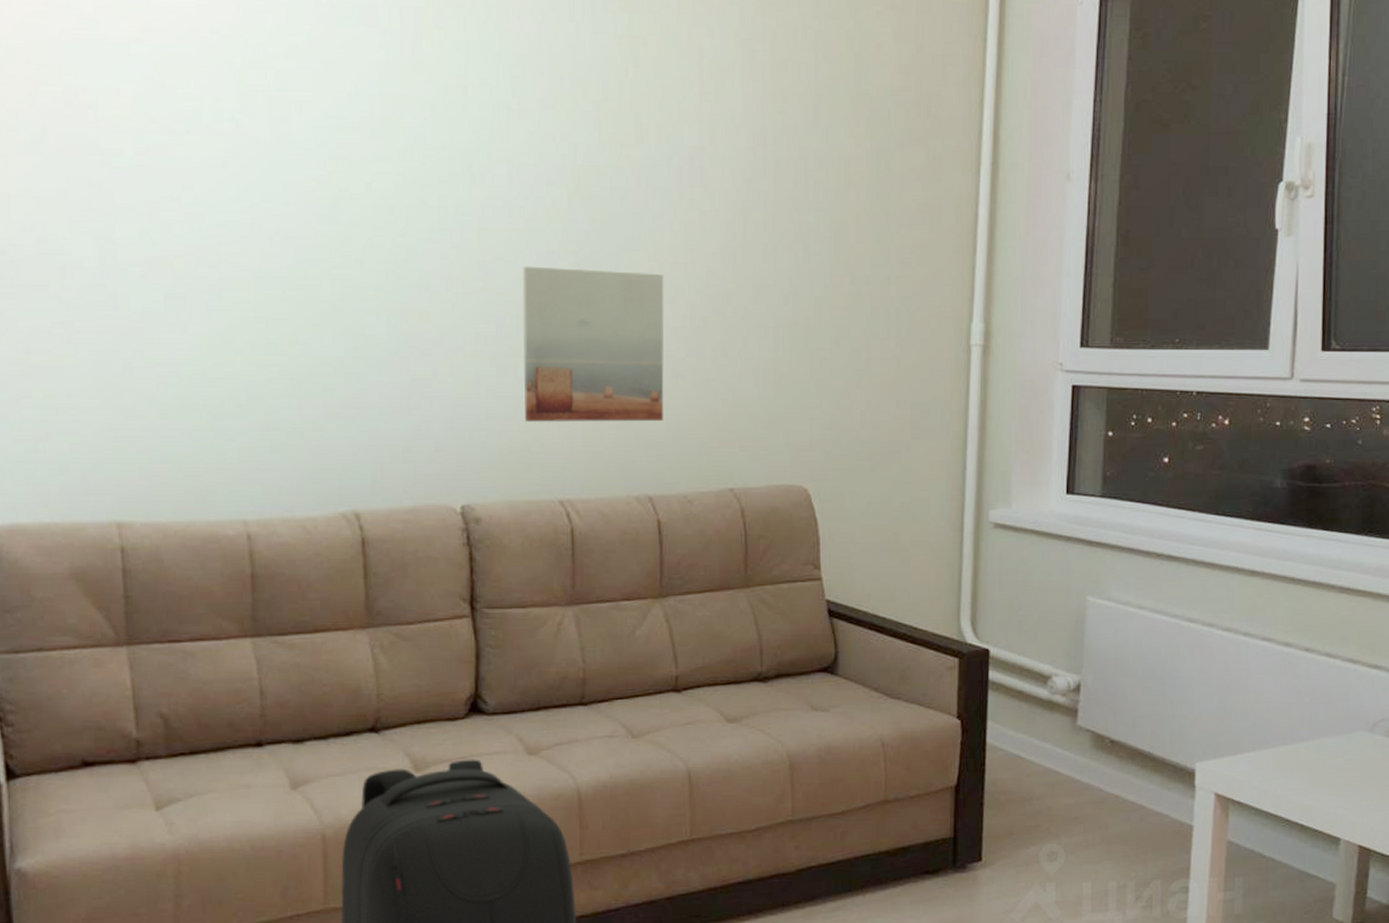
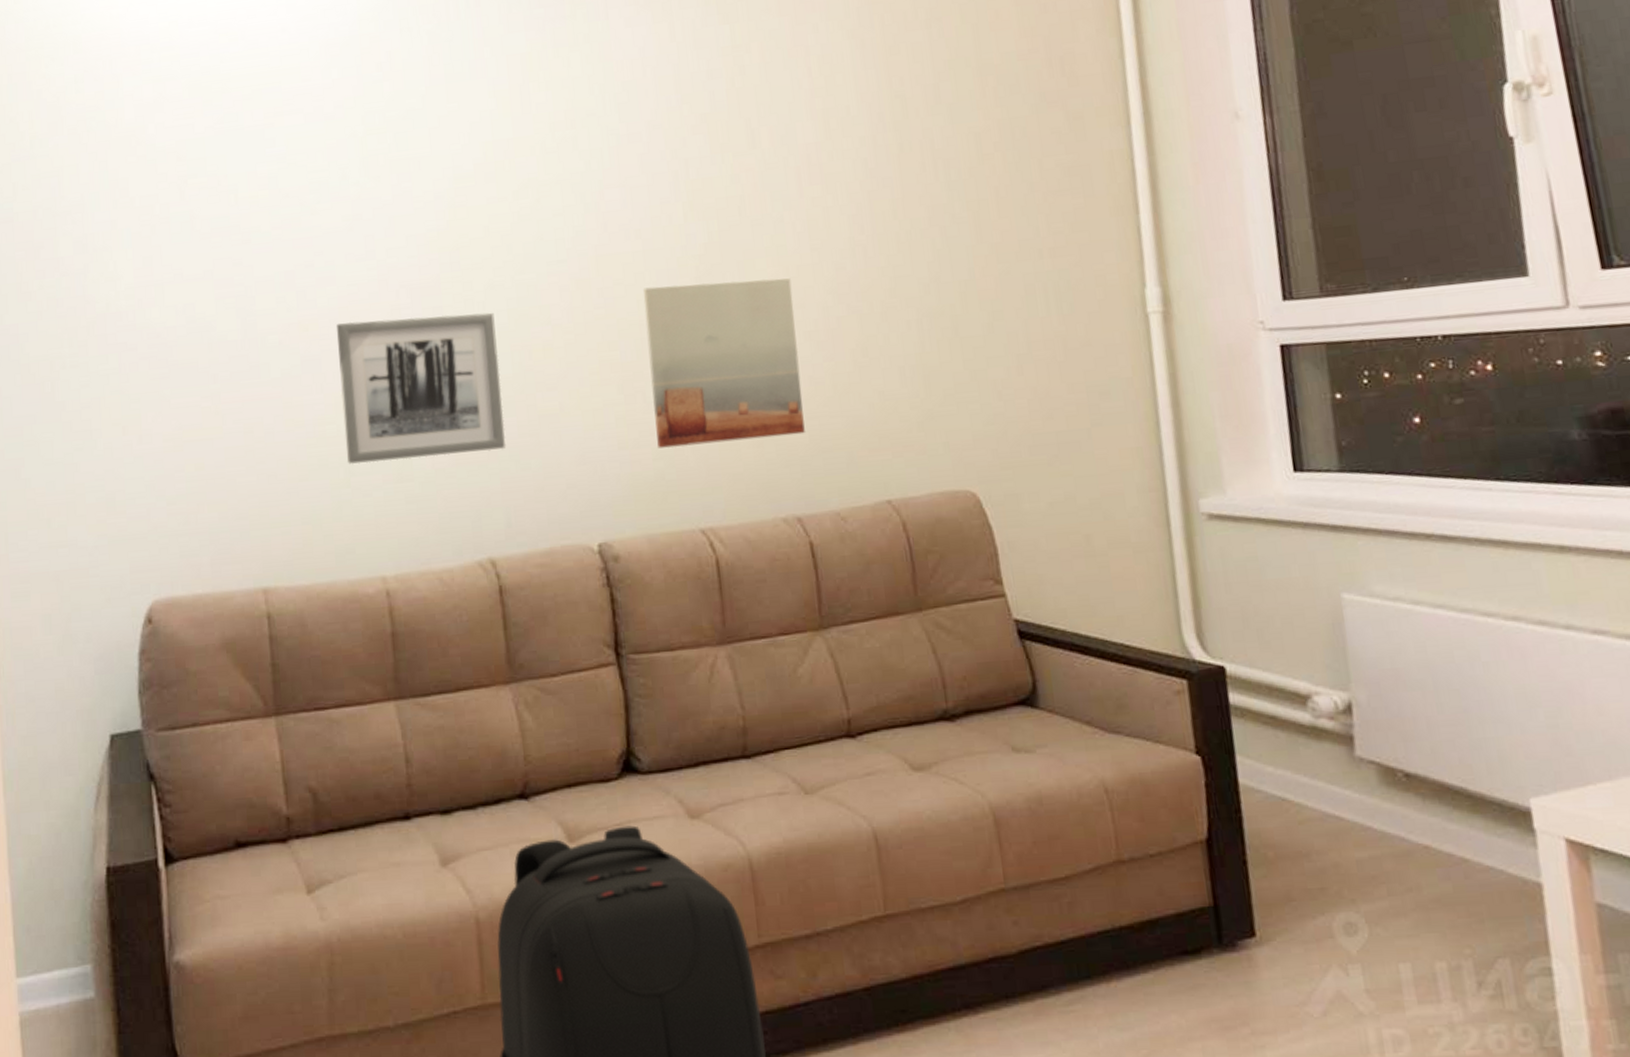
wall art: none [203,263,377,409] -> present [335,312,507,465]

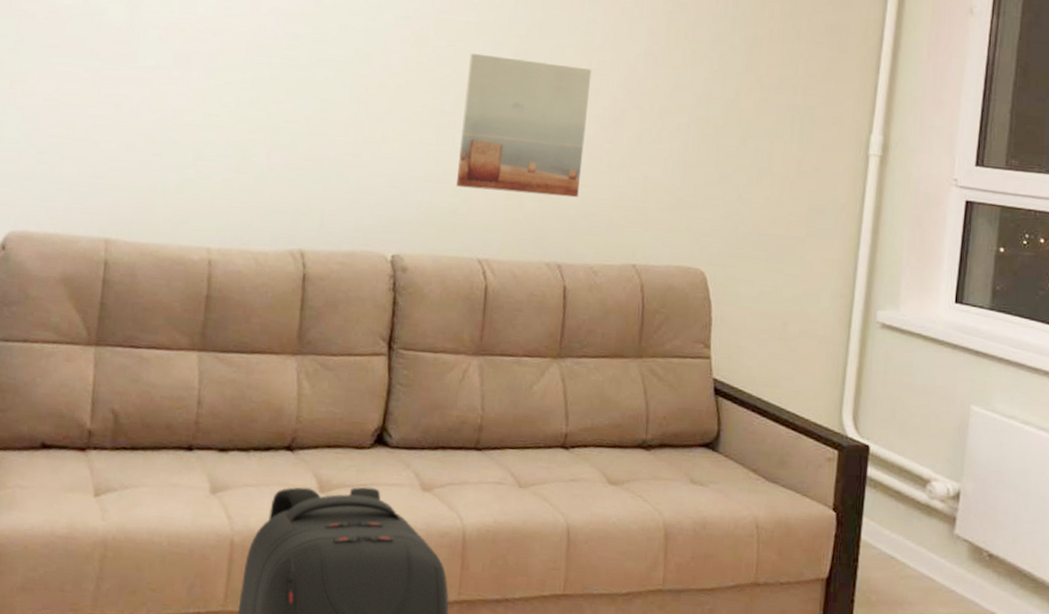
wall art: present [335,312,507,465] -> none [197,31,343,163]

